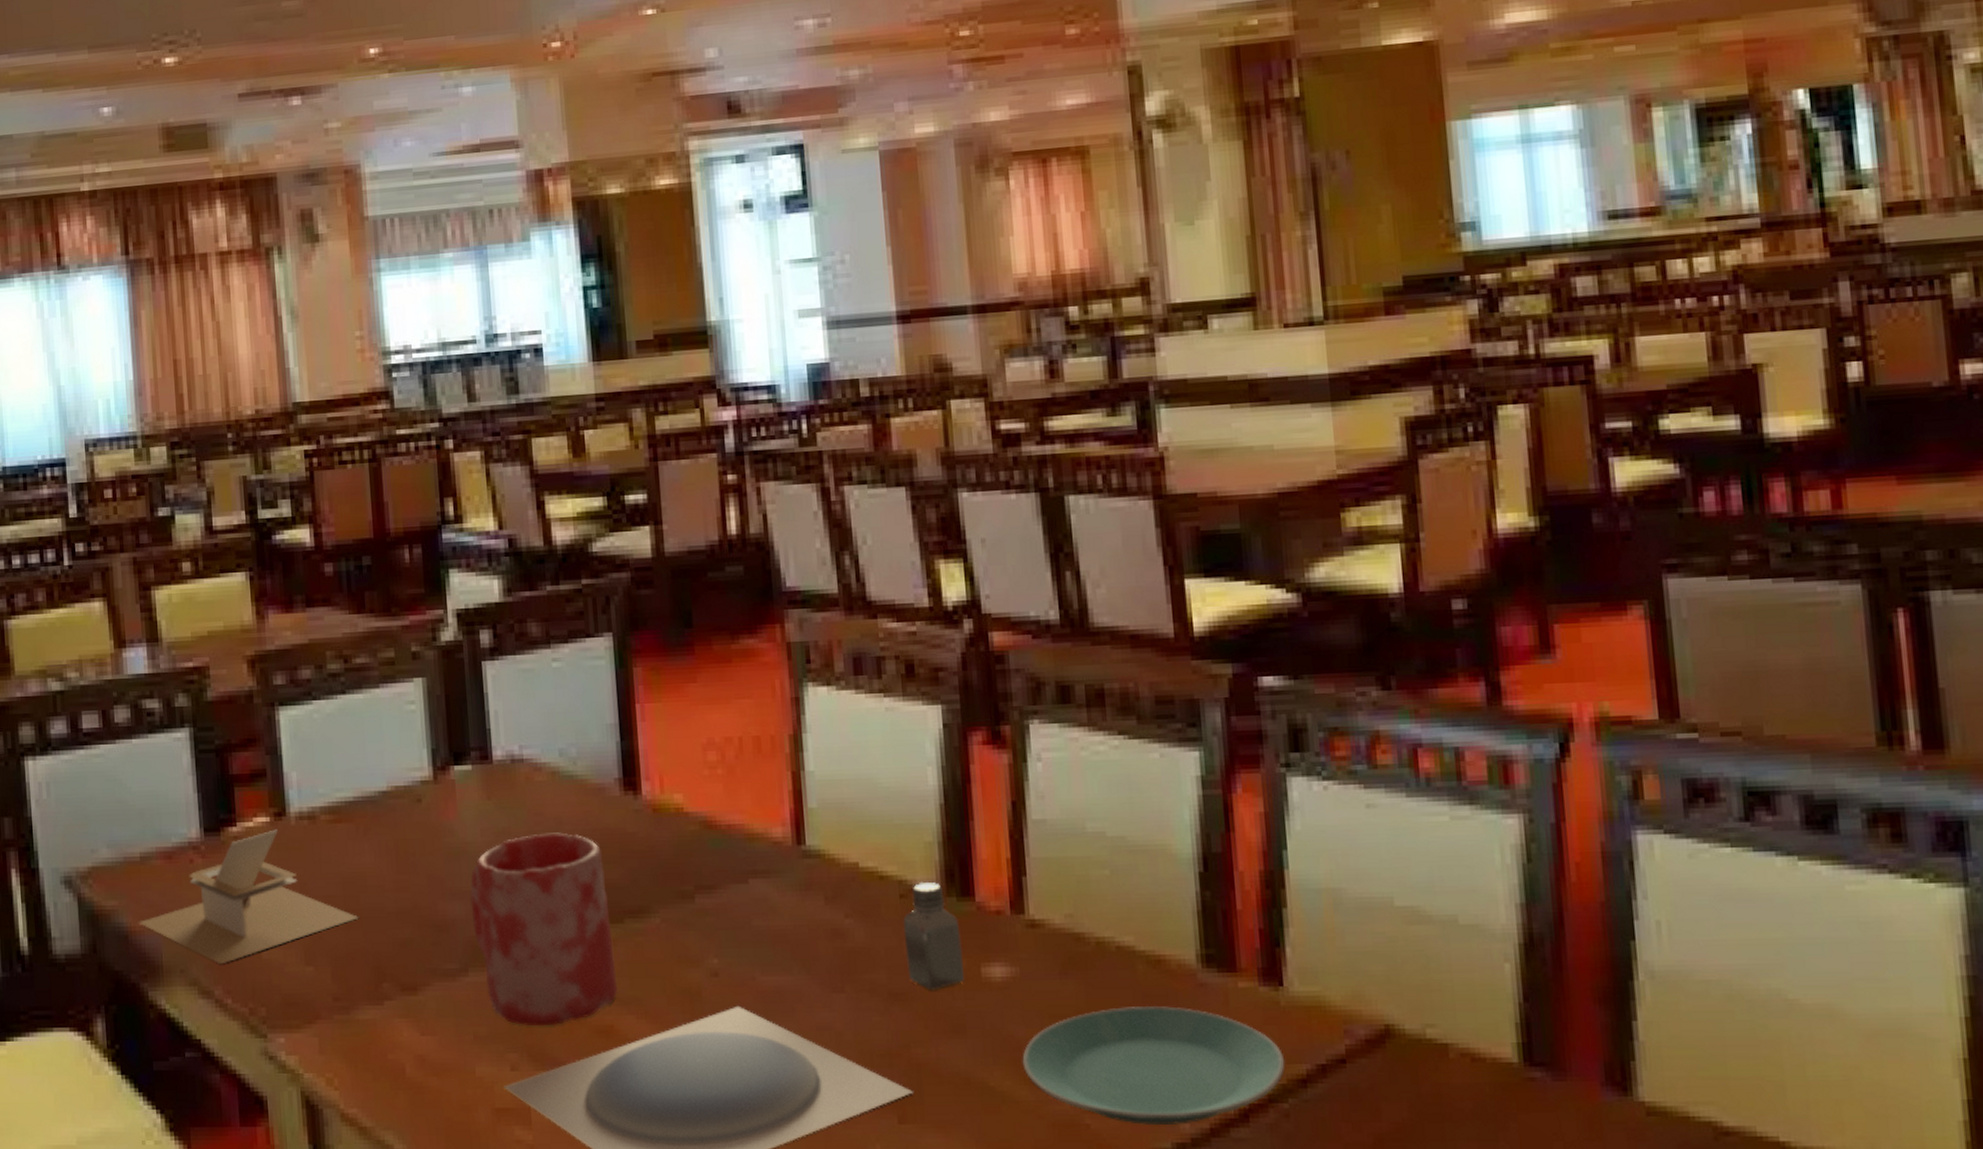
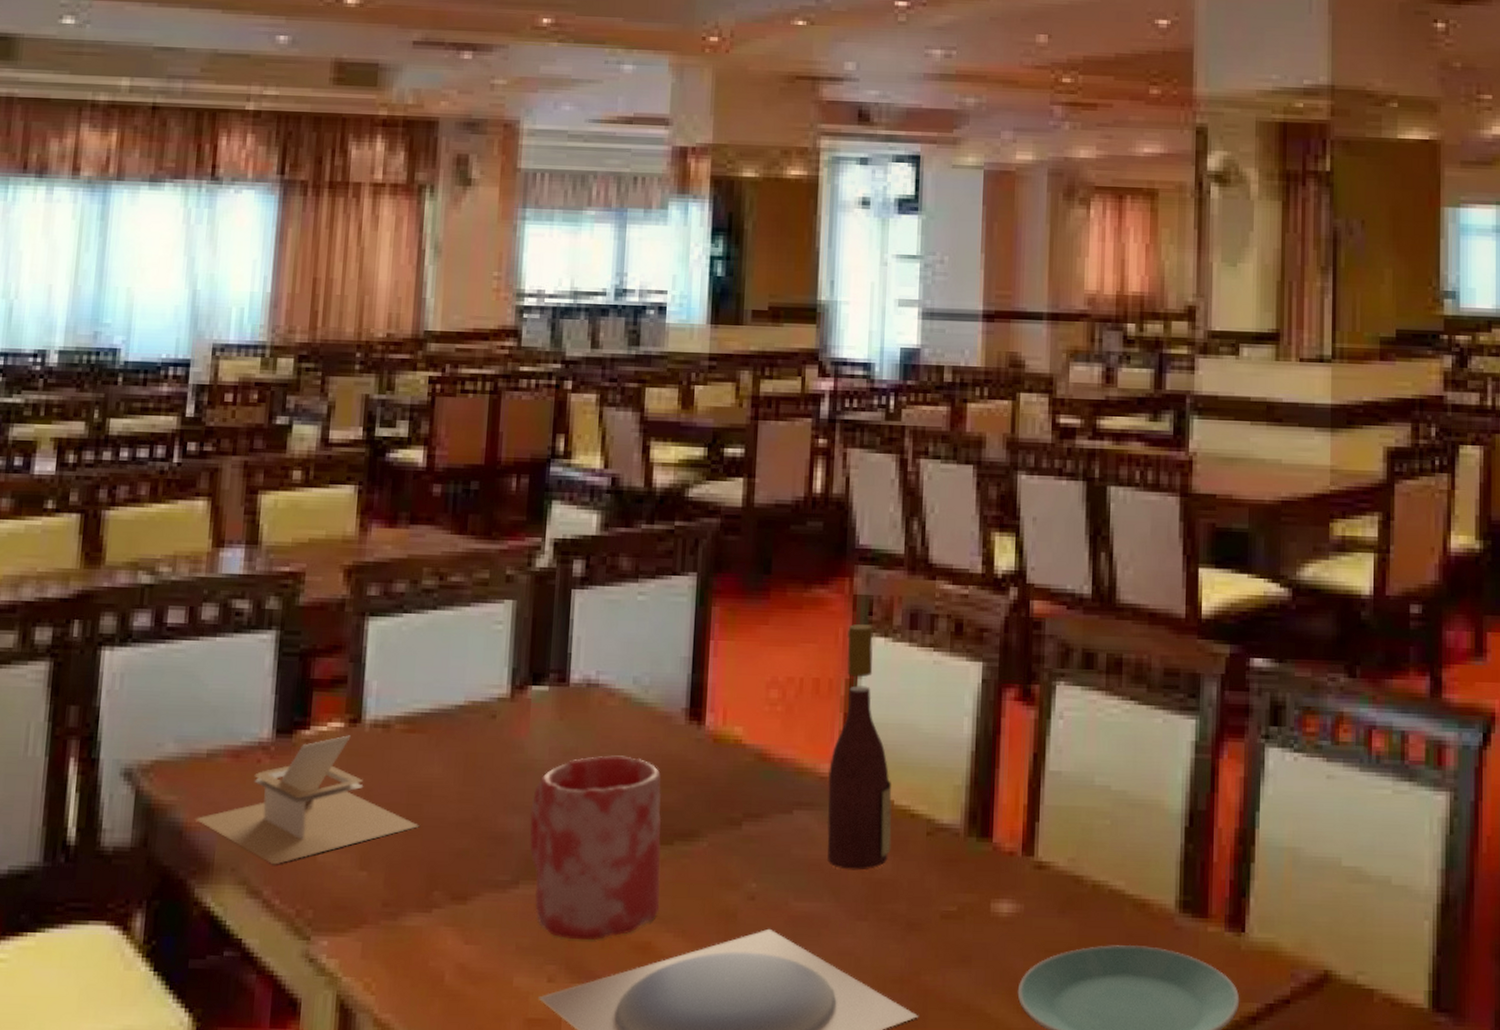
wine bottle: none [782,673,862,940] -> present [827,623,892,871]
saltshaker: present [903,881,964,991] -> none [925,821,977,923]

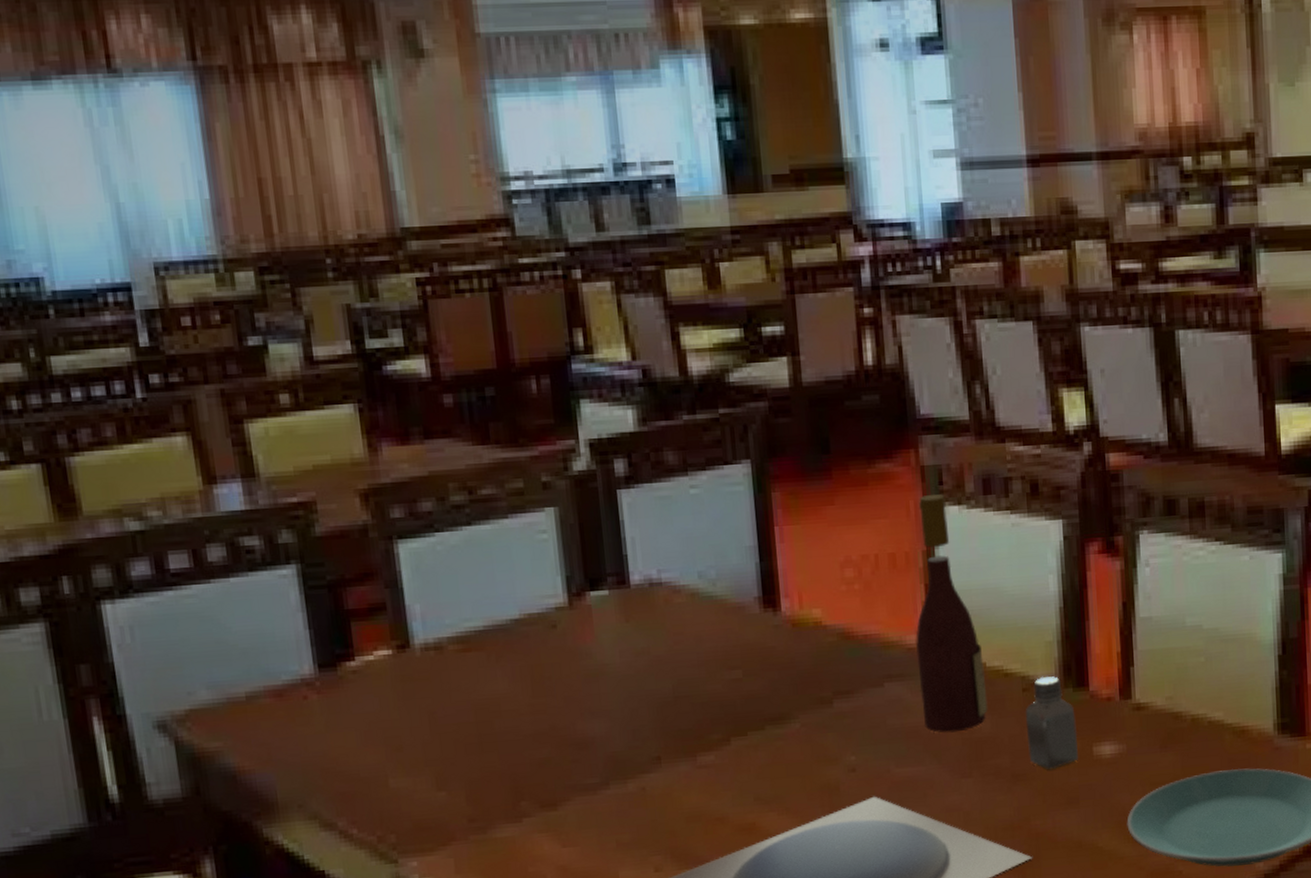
napkin holder: present [194,735,419,865] -> none [247,661,493,797]
vase: present [529,755,662,941] -> none [609,650,759,830]
saltshaker: none [925,821,977,923] -> present [1025,676,1078,770]

